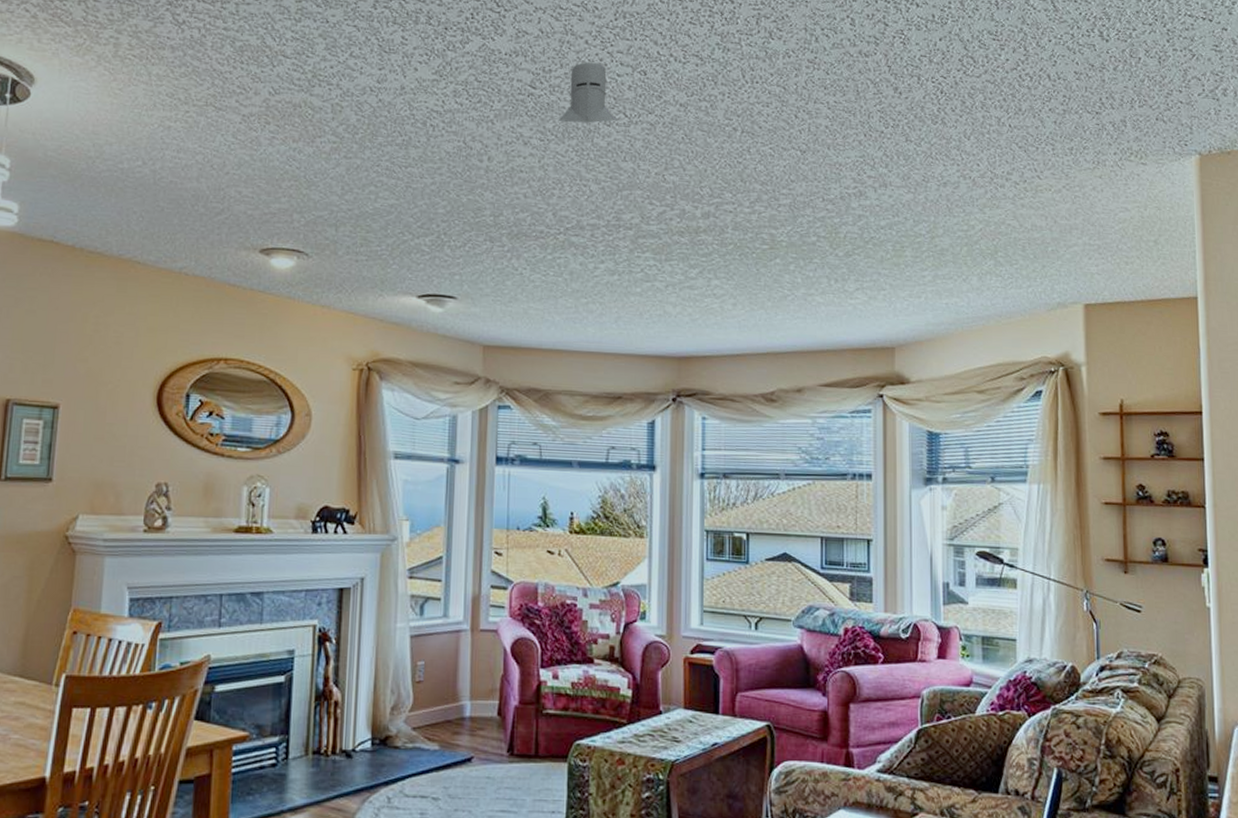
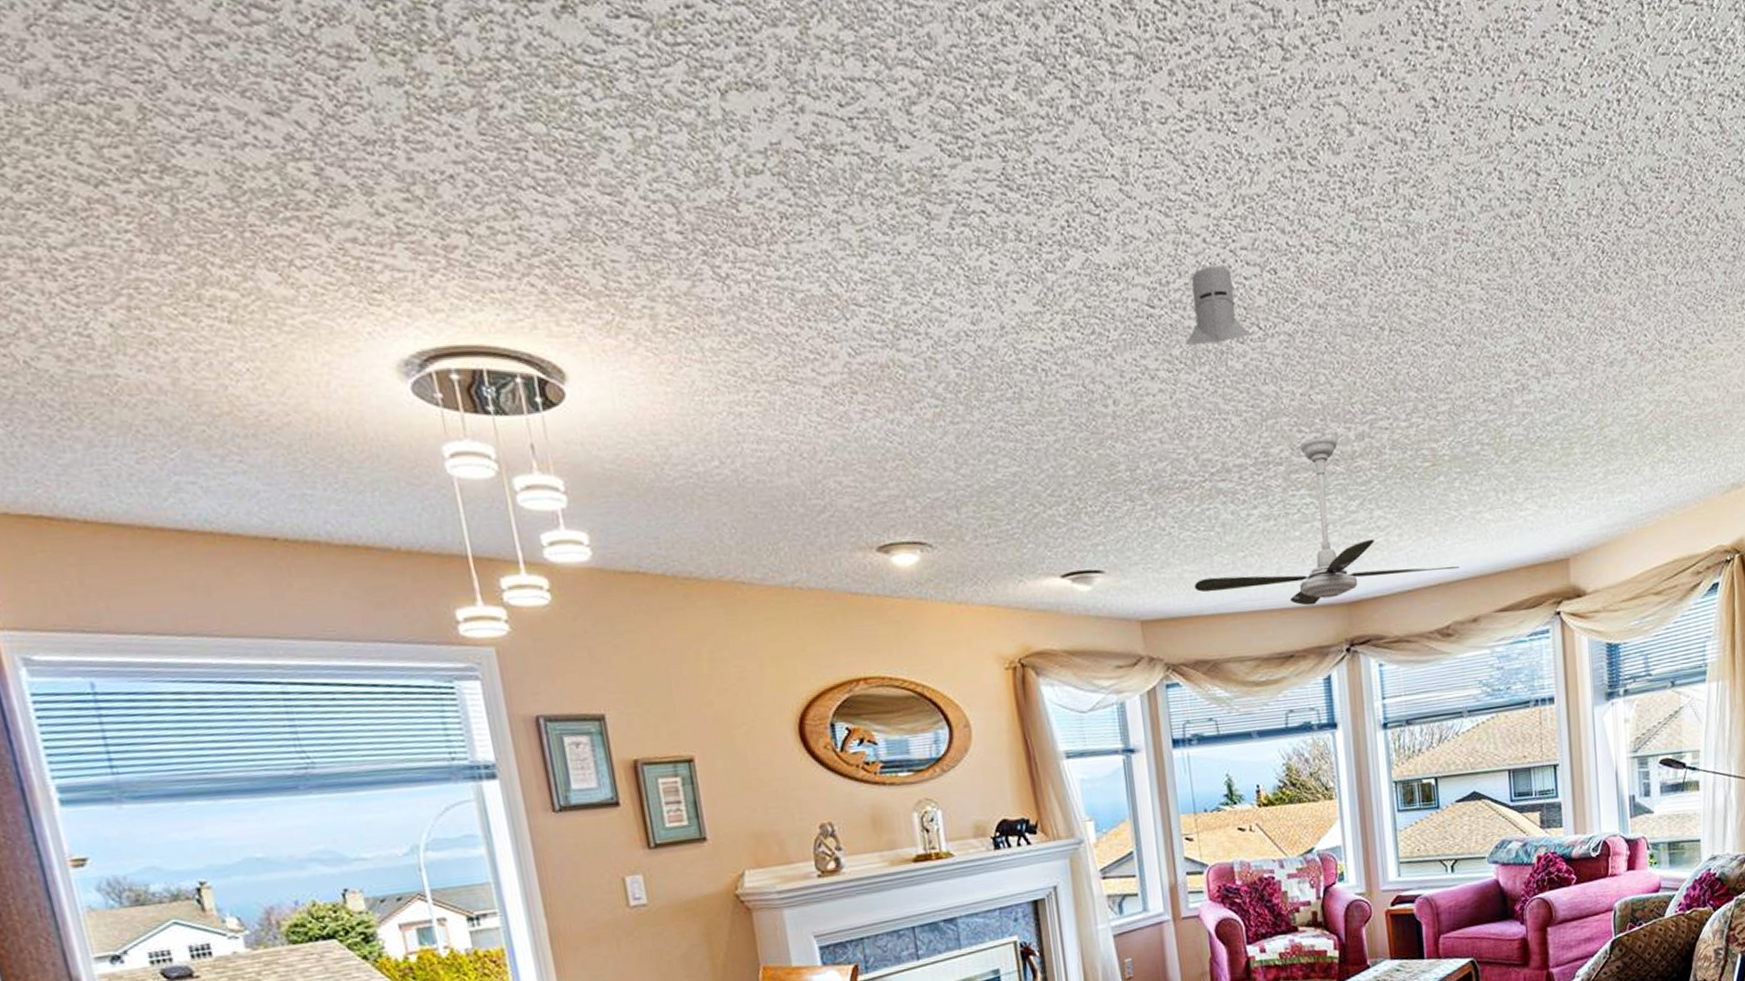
ceiling fan: none [536,210,788,355] -> present [1194,436,1459,606]

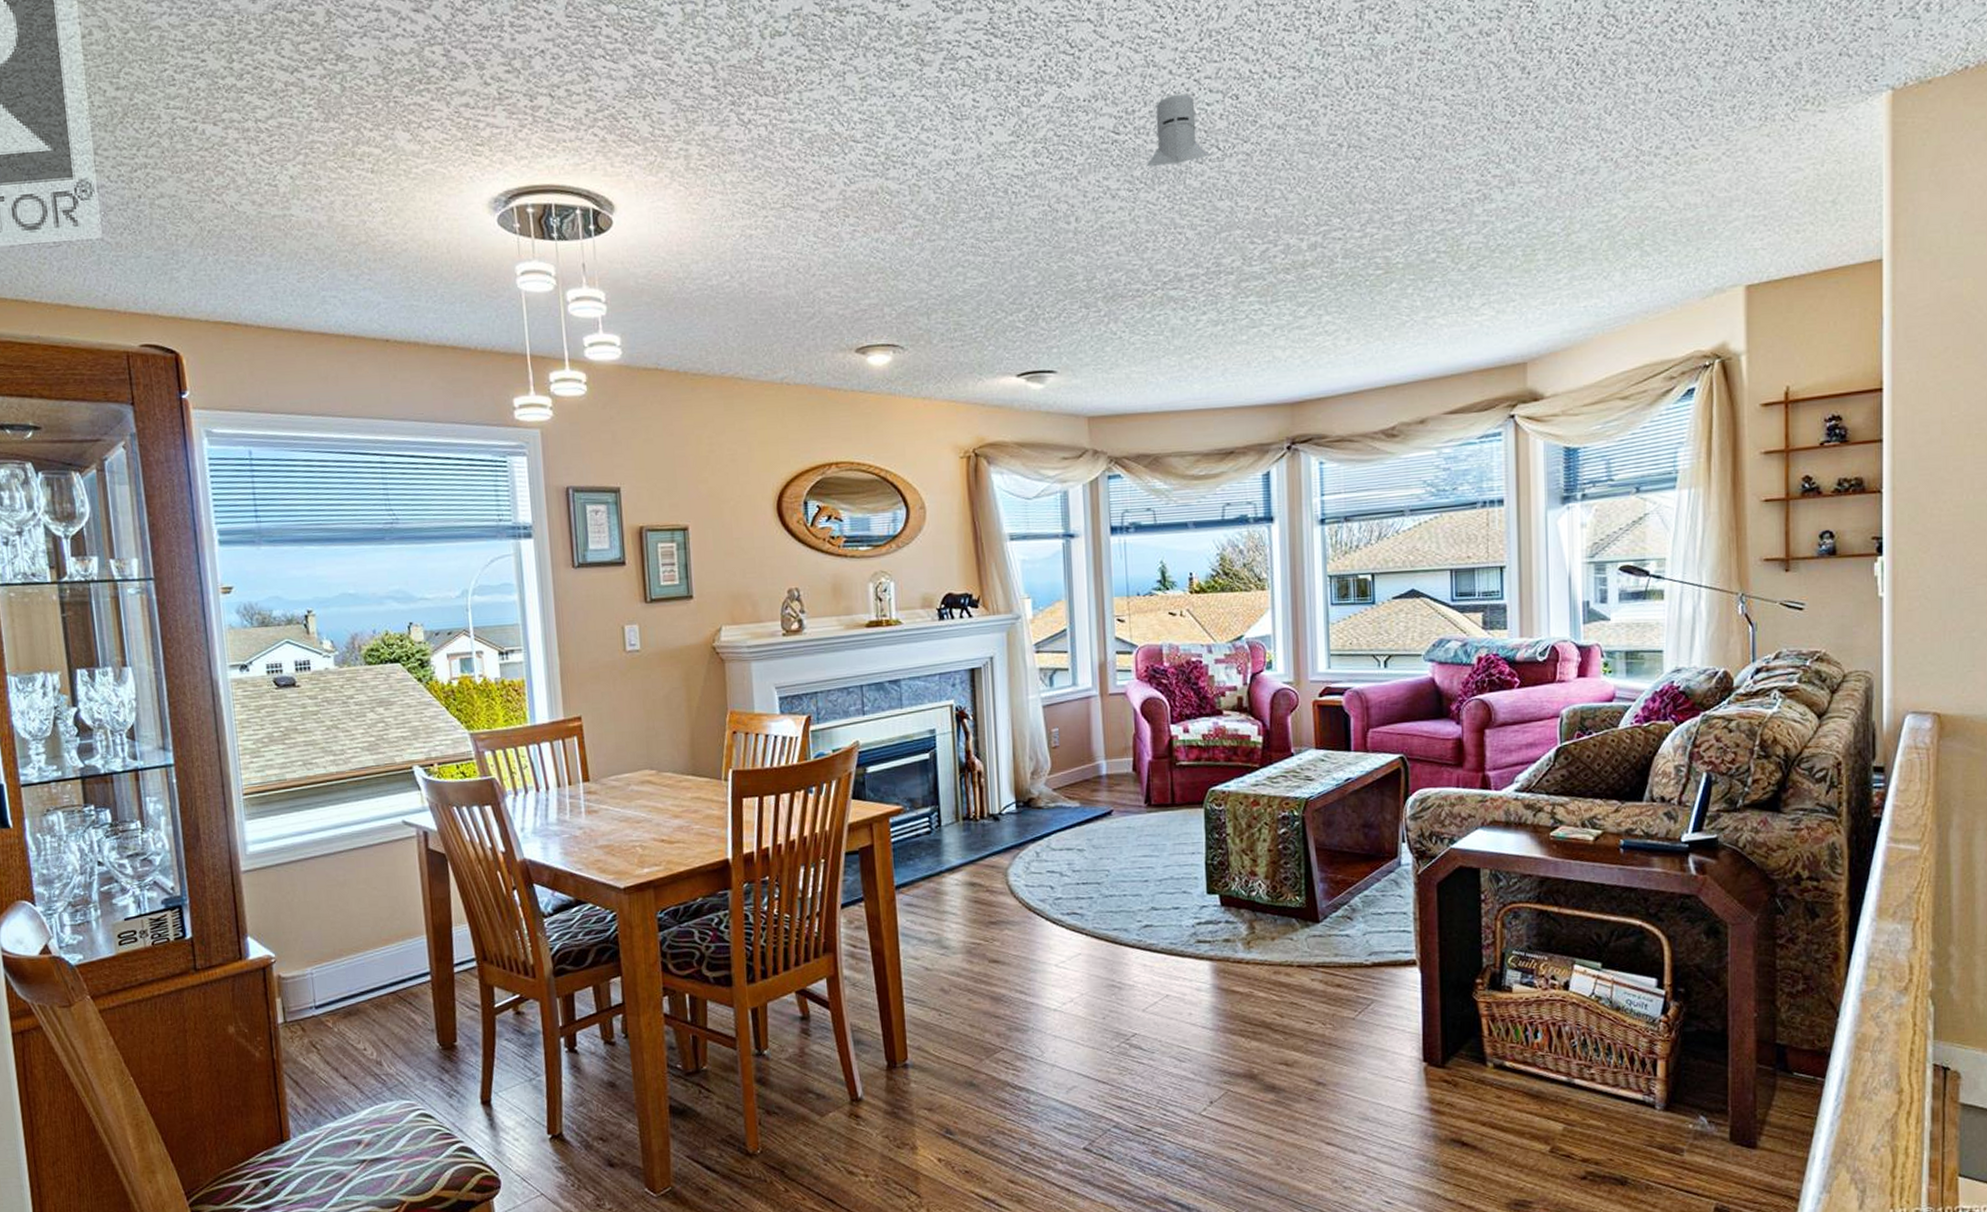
ceiling fan: present [1194,436,1459,606] -> none [1140,247,1408,405]

